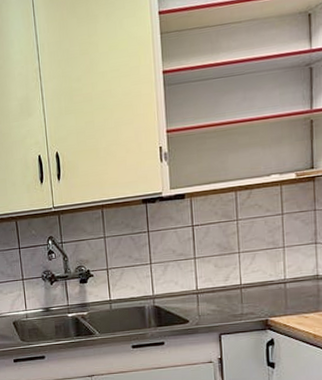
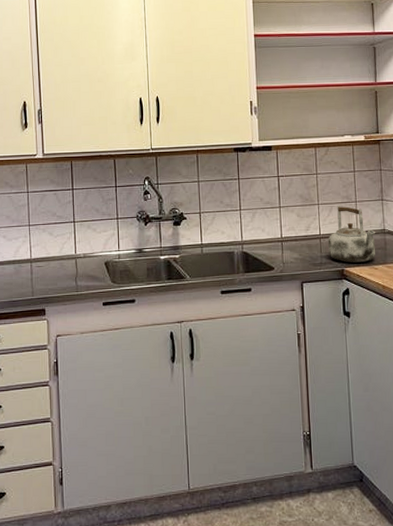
kettle: none [250,251,307,313] -> present [328,204,376,263]

